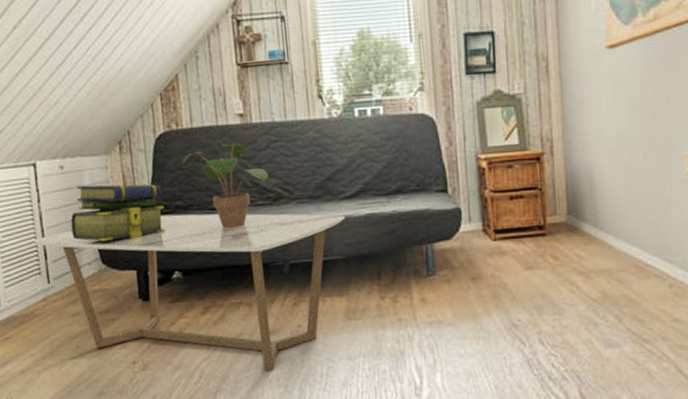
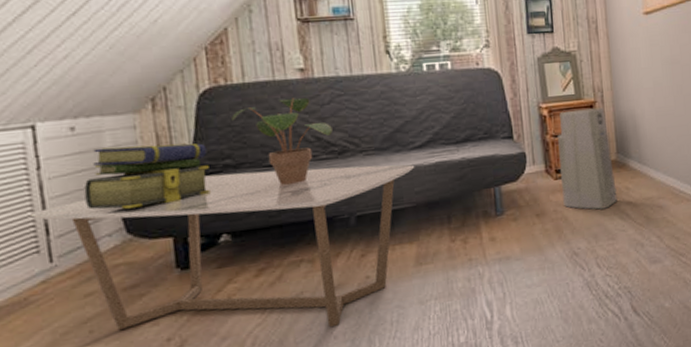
air purifier: none [497,160,568,278] -> present [558,107,619,210]

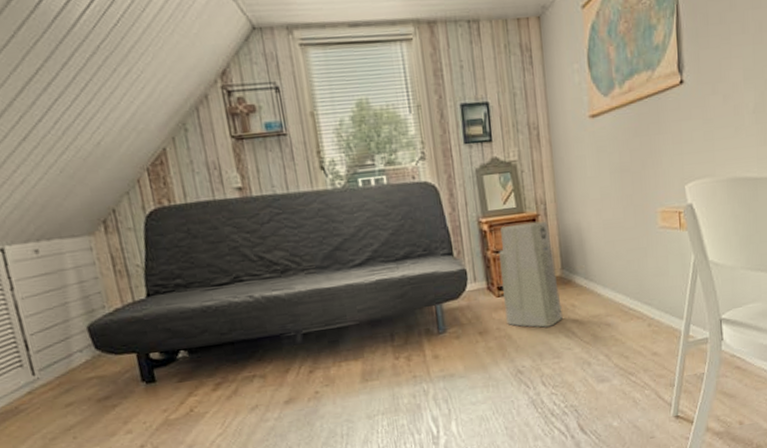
coffee table: present [31,164,415,331] -> none [11,282,356,439]
stack of books: present [84,143,210,210] -> none [53,264,165,327]
potted plant: present [231,97,333,185] -> none [178,217,274,304]

